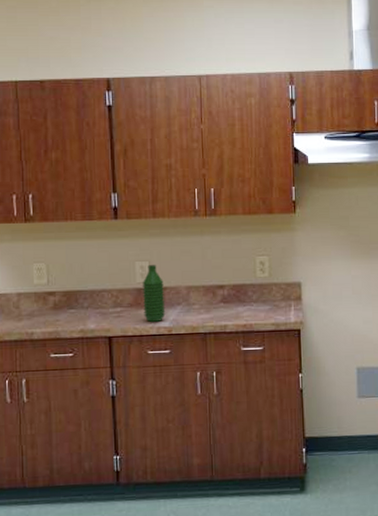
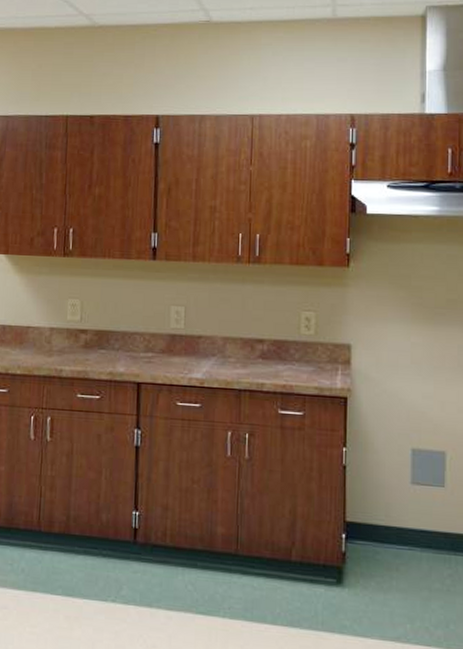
water bottle: present [142,265,166,322] -> none [175,311,200,372]

